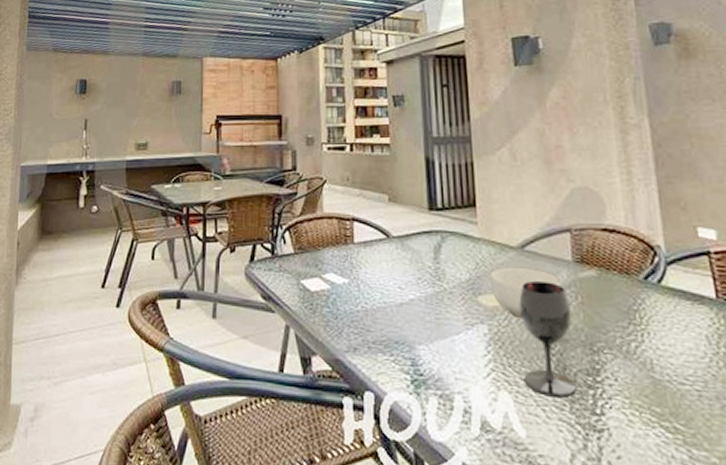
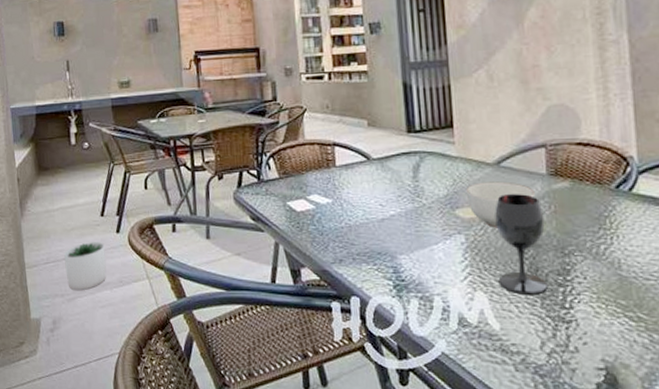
planter: none [55,317,102,373] -> present [64,242,107,291]

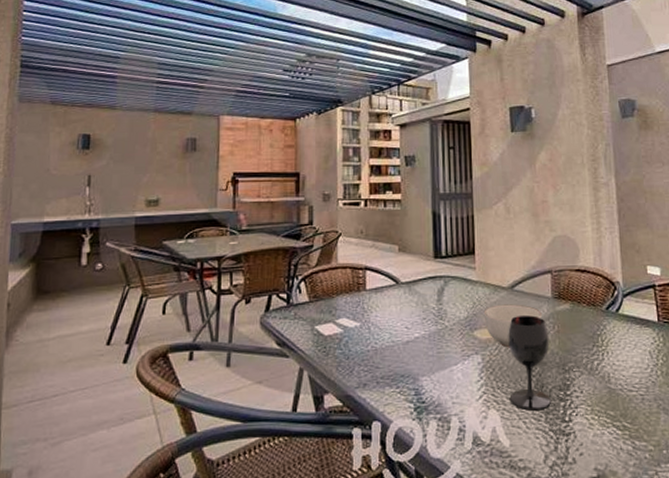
planter: present [64,242,107,291] -> none [53,374,107,433]

